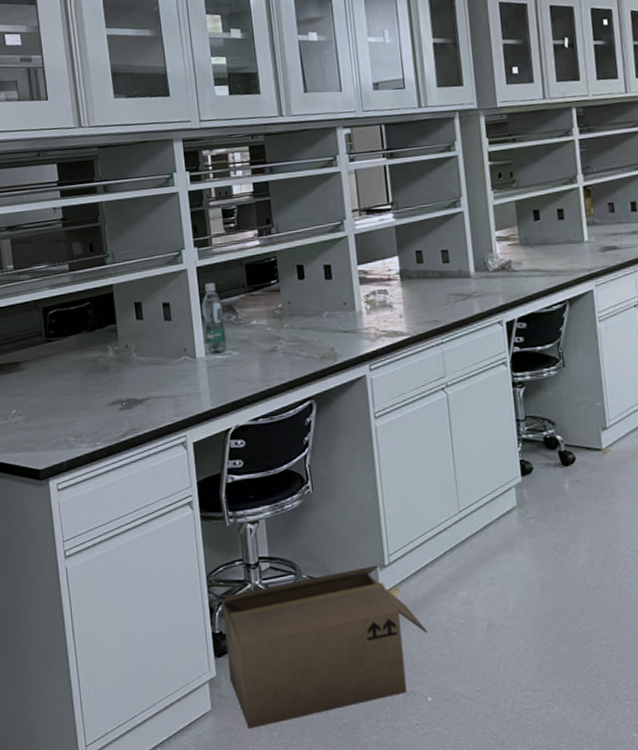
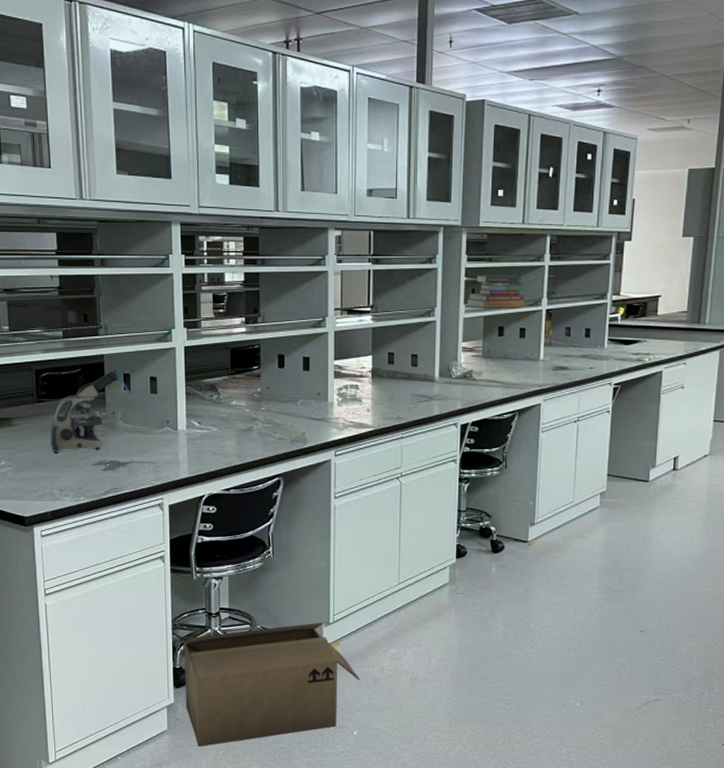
microscope: none [62,298,145,397] -> present [50,369,132,454]
bottle: present [202,283,227,354] -> none [187,363,207,428]
books: none [494,154,559,193] -> present [467,275,525,308]

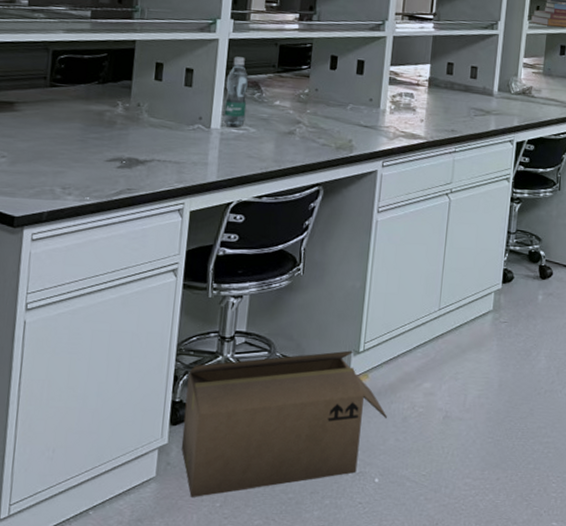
microscope: present [50,369,132,454] -> none [58,57,163,146]
bottle: none [187,363,207,428] -> present [223,56,248,128]

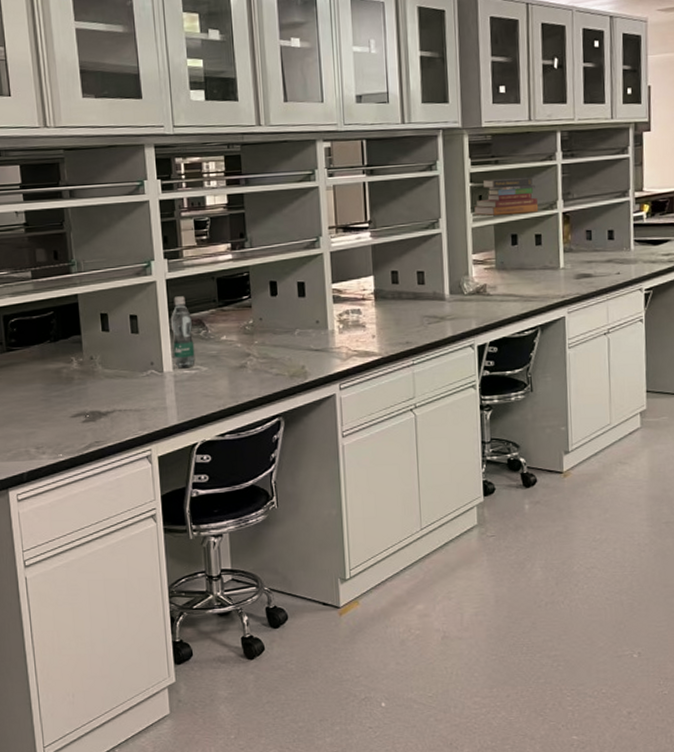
cardboard box: present [181,350,387,497] -> none [183,579,384,731]

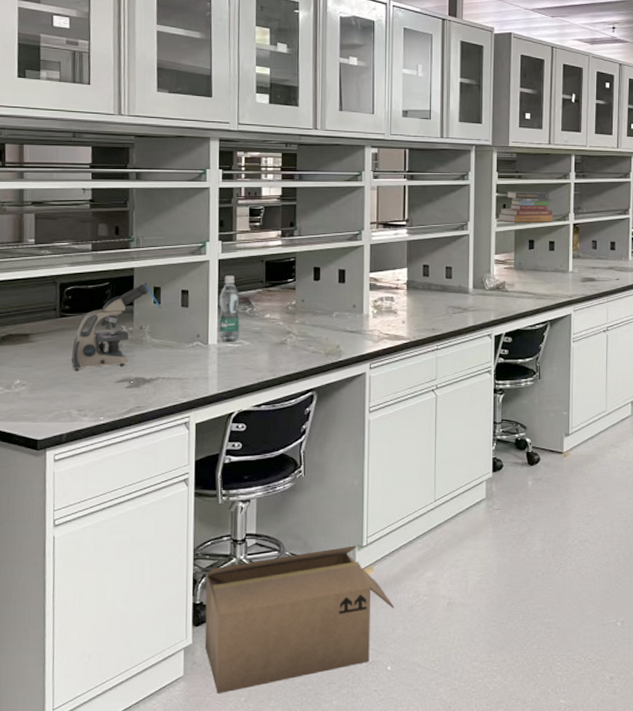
microscope: none [23,309,111,407] -> present [71,282,162,371]
cardboard box: none [183,579,384,731] -> present [204,545,394,693]

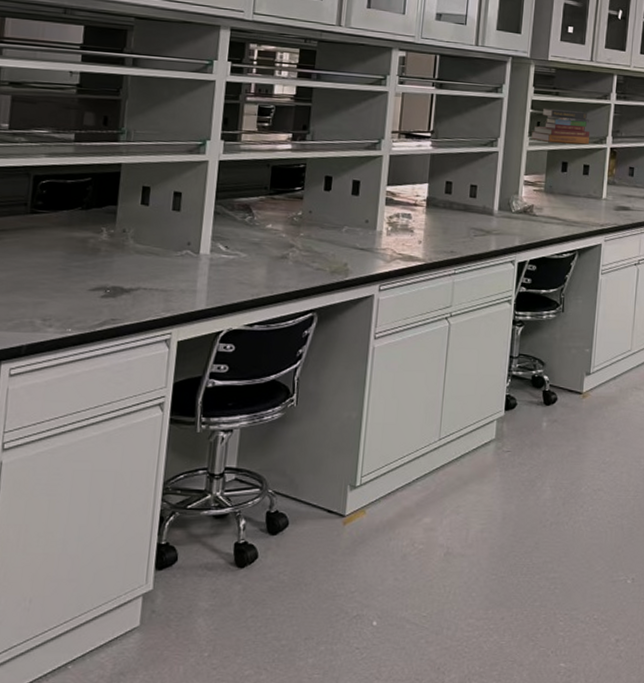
microscope: present [71,282,162,371] -> none [39,180,150,275]
cardboard box: present [204,545,394,693] -> none [167,485,385,647]
bottle: present [219,275,240,342] -> none [213,179,239,253]

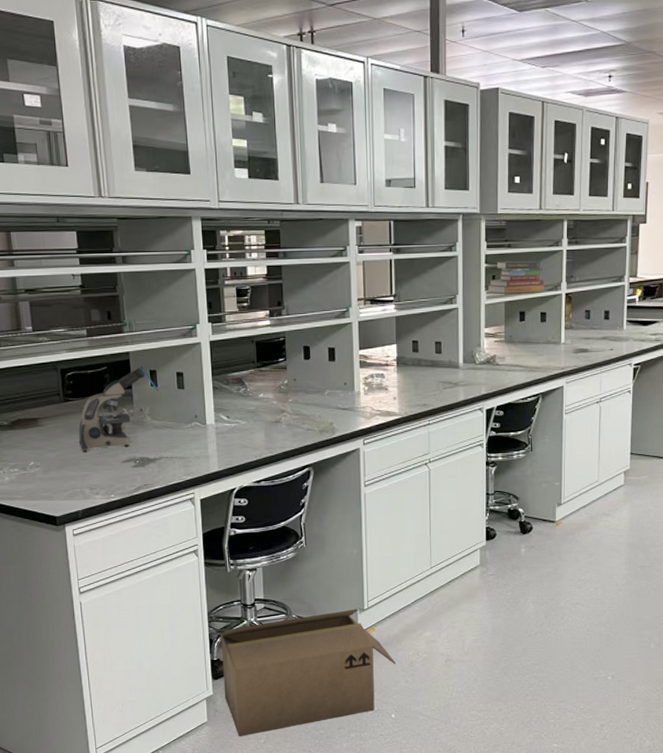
microscope: none [39,180,150,275] -> present [78,366,159,452]
cardboard box: none [167,485,385,647] -> present [221,609,395,736]

